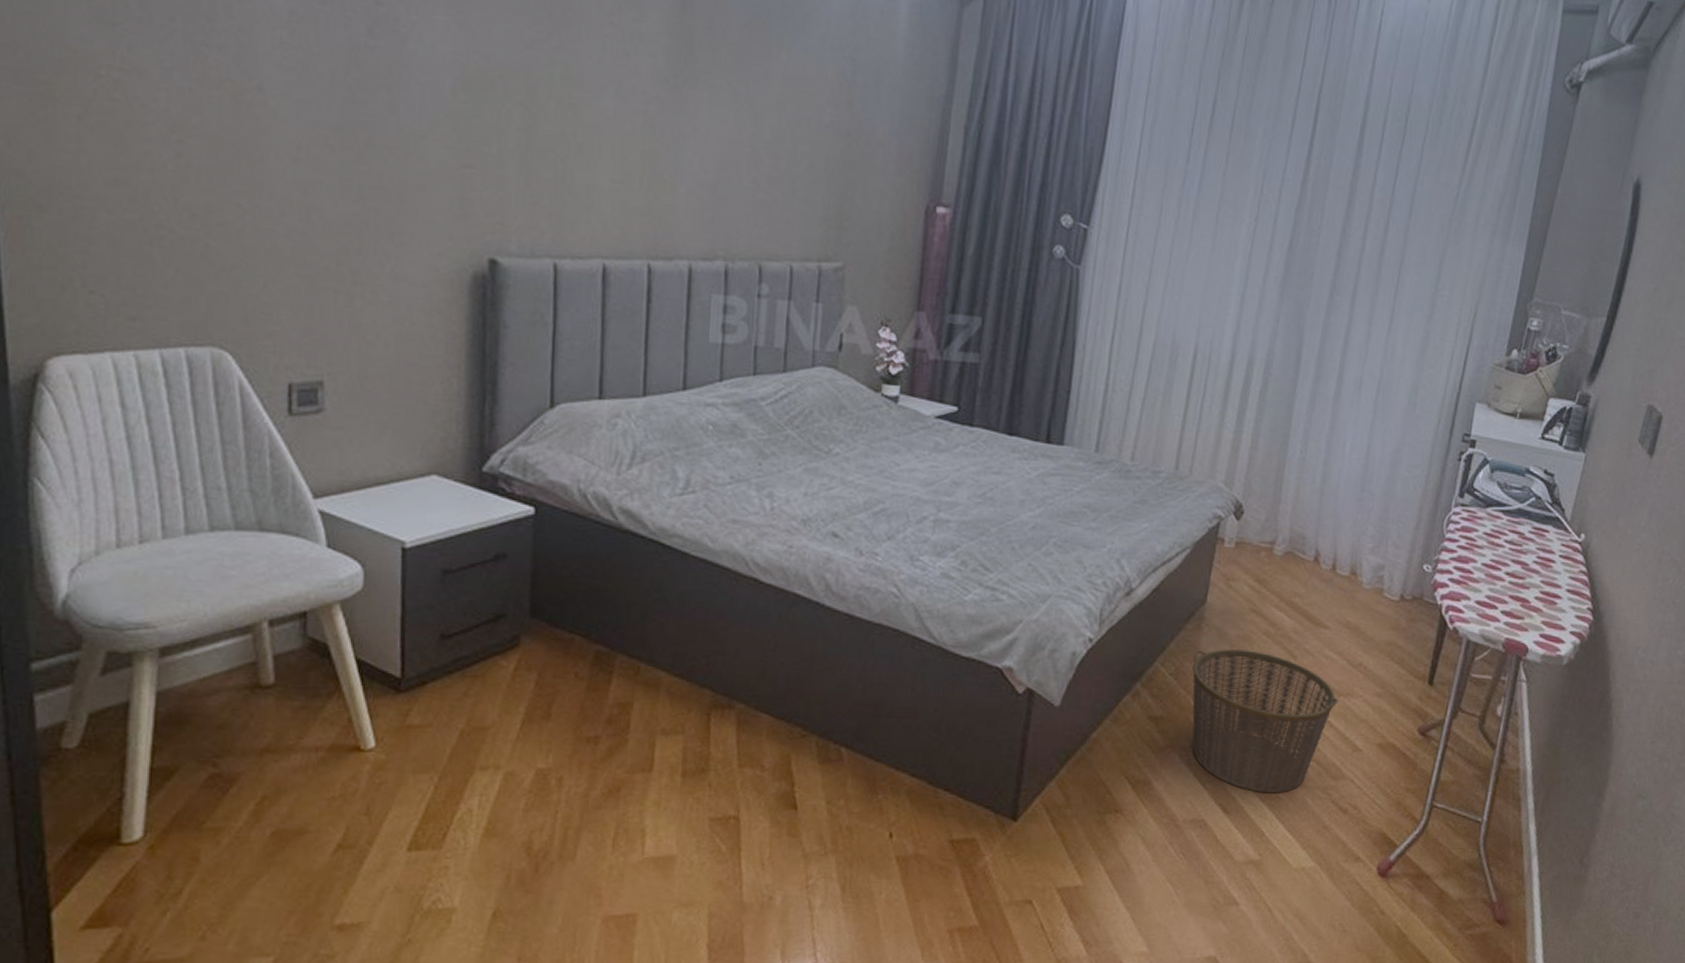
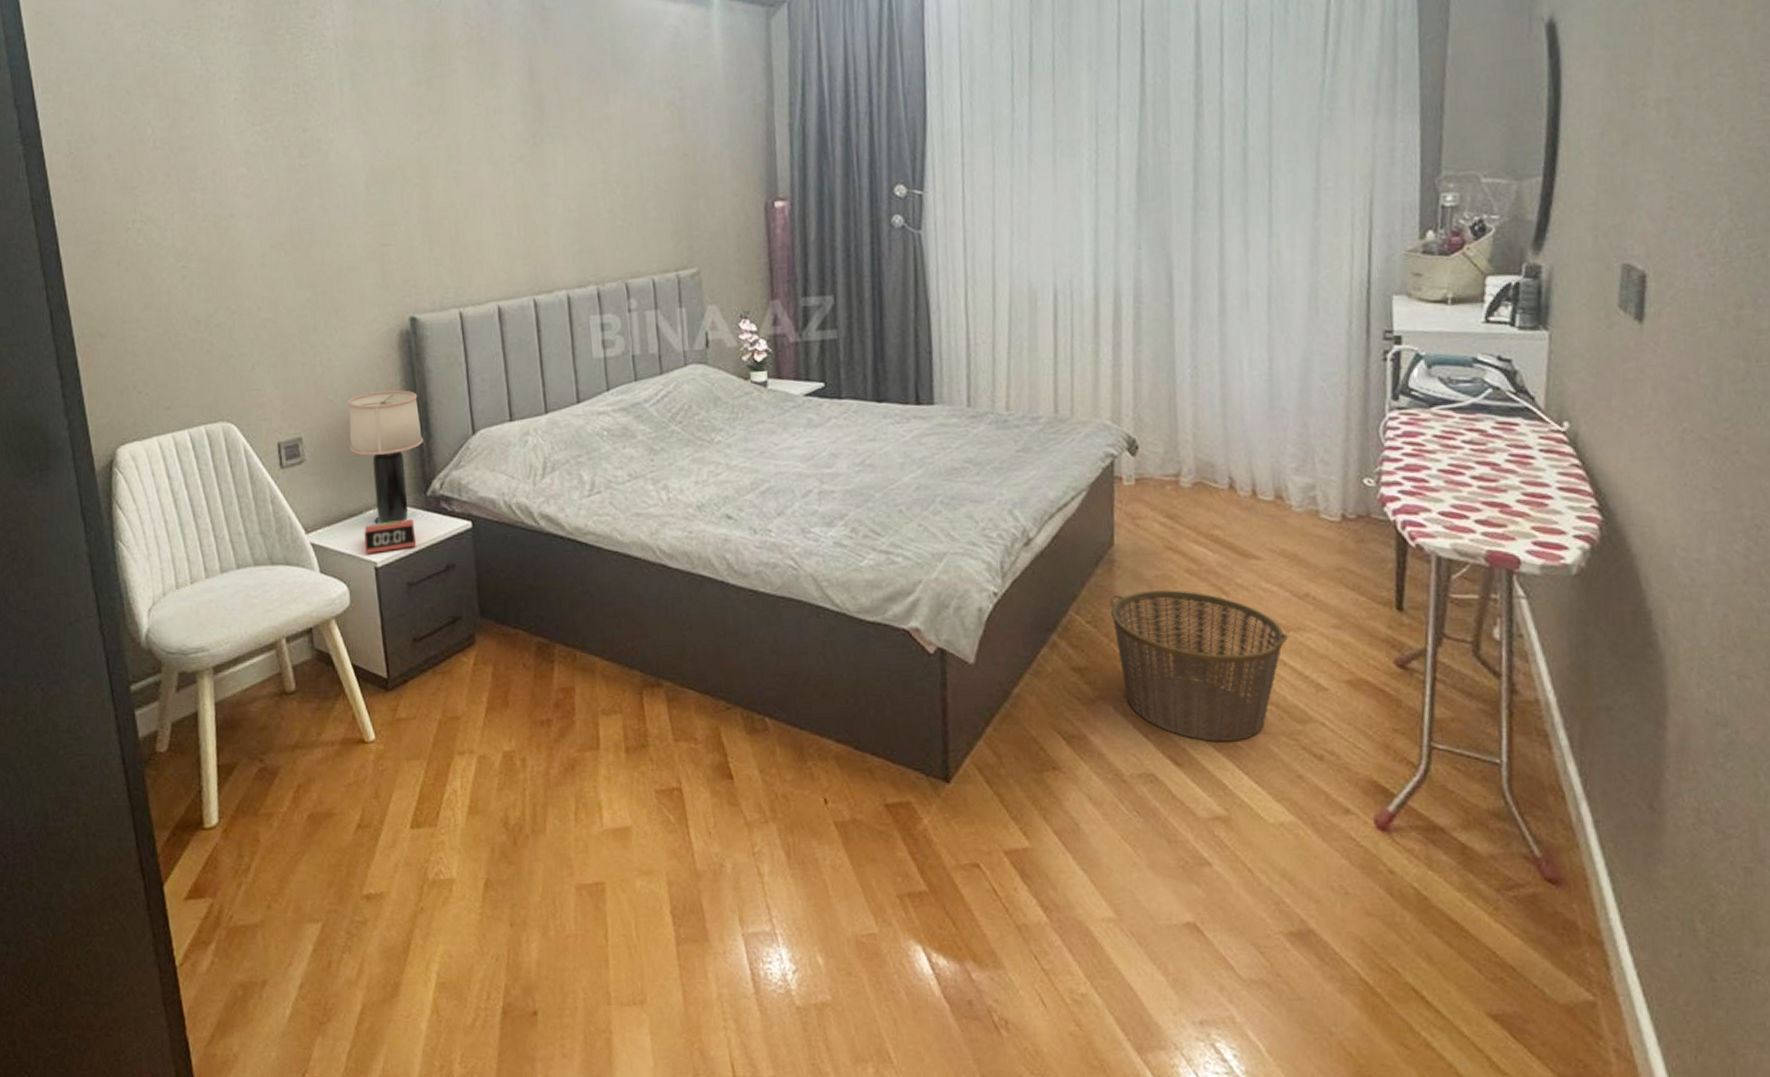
table lamp: none [387,340,488,499] -> present [348,390,424,524]
alarm clock: none [392,495,462,531] -> present [364,519,417,554]

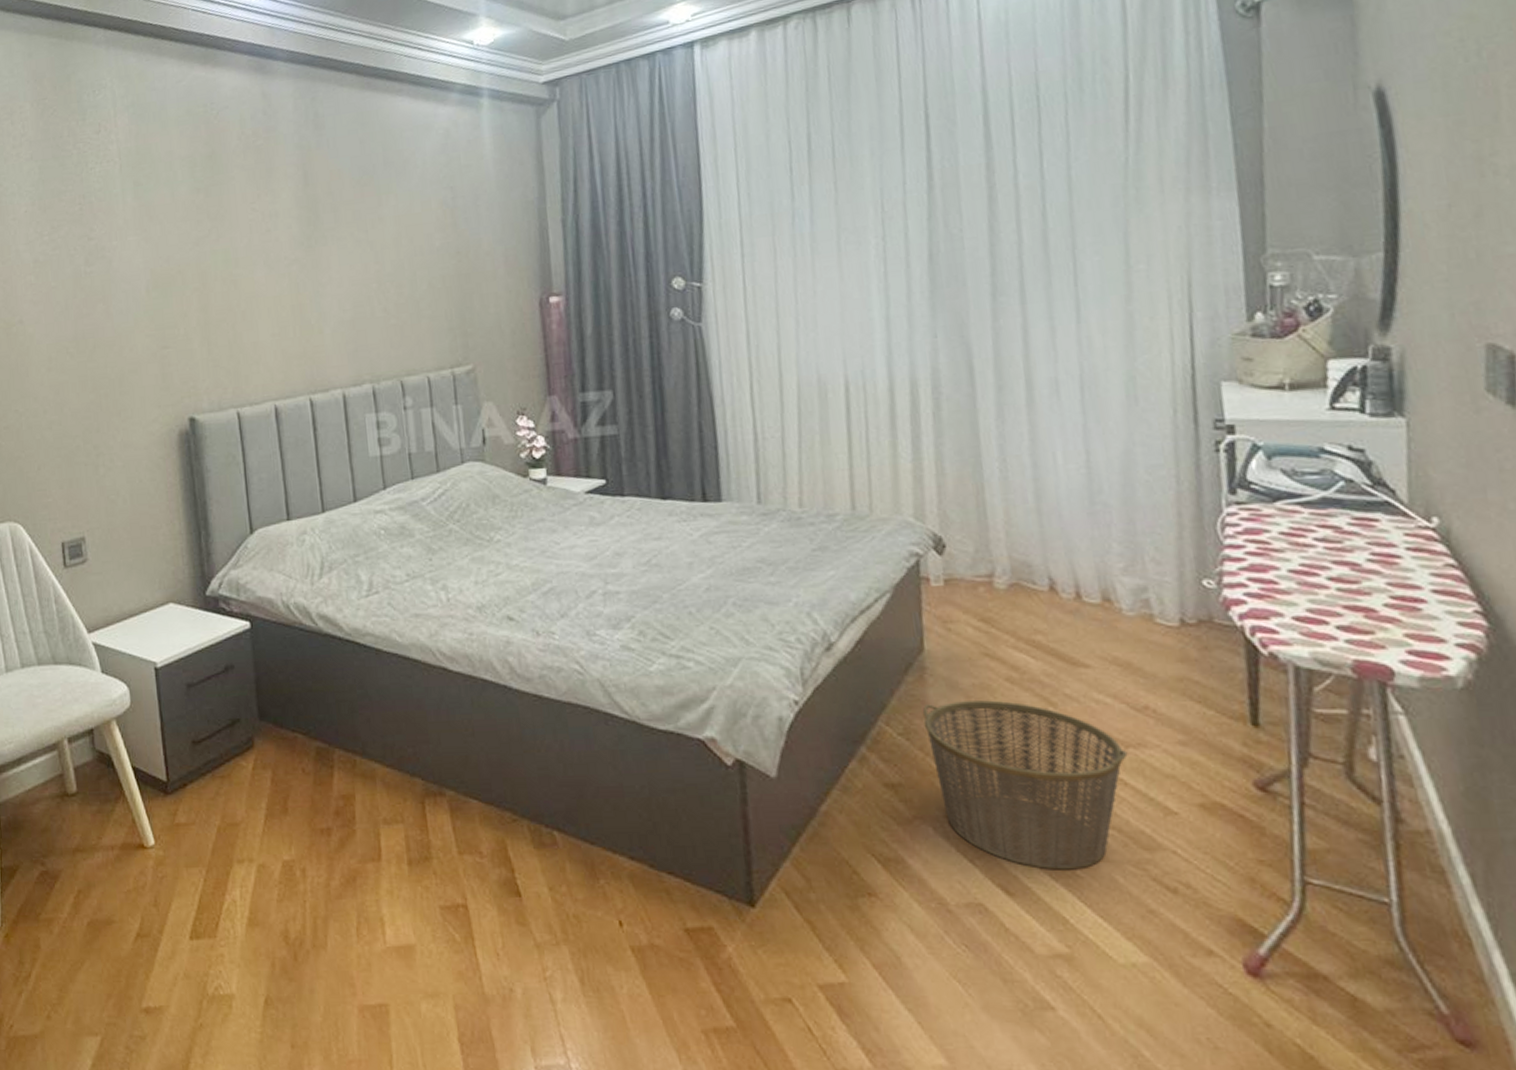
table lamp: present [348,390,424,524] -> none [129,489,203,624]
alarm clock: present [364,519,417,554] -> none [144,619,196,654]

